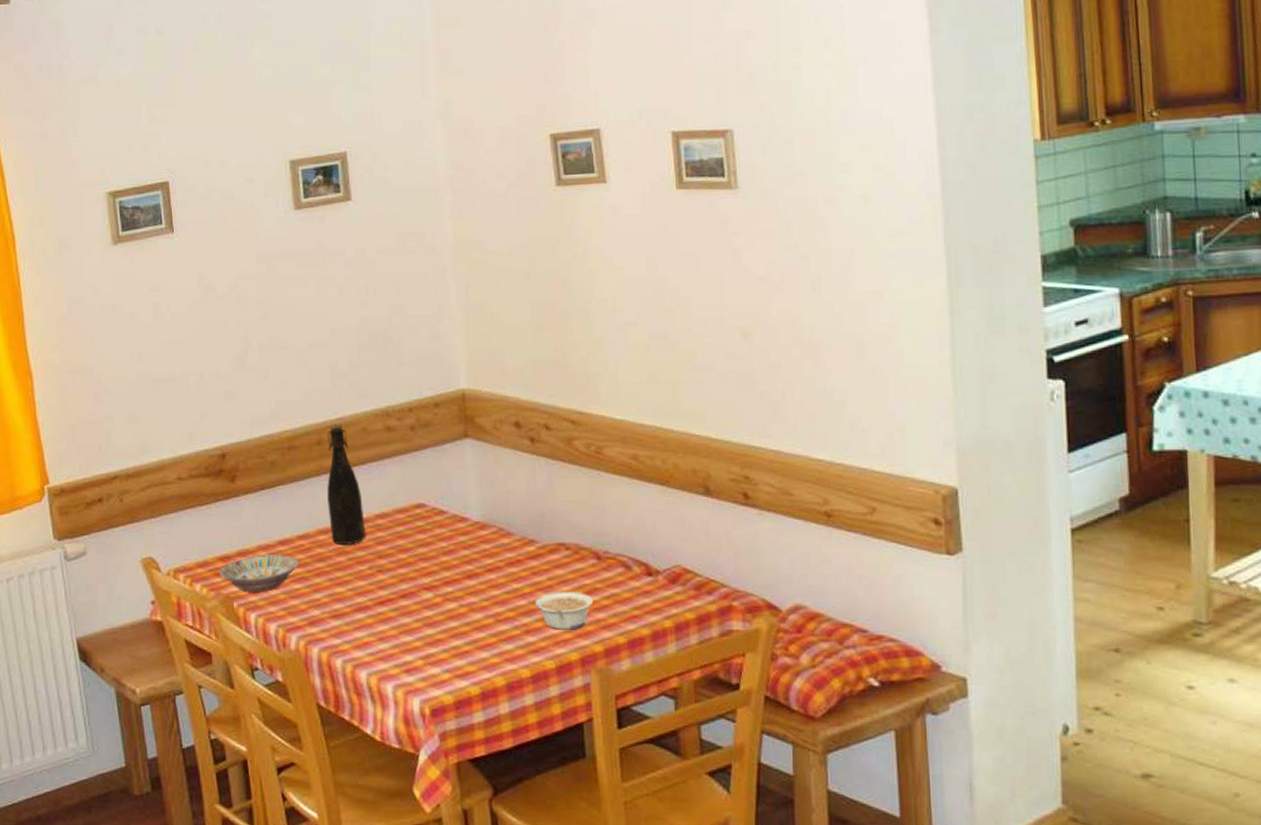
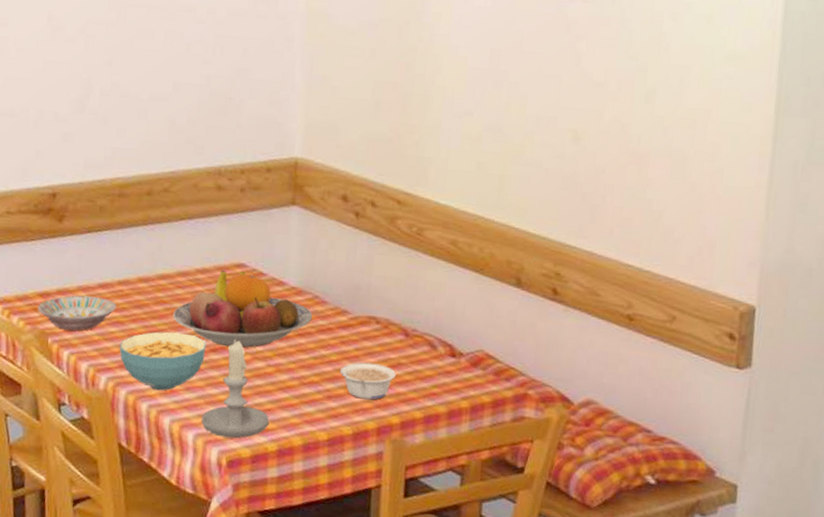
cereal bowl: none [306,582,395,644] -> present [119,331,206,391]
bottle: present [327,424,366,544] -> none [150,177,186,295]
fruit bowl: none [357,511,500,591] -> present [172,270,313,348]
candle: none [399,582,469,686] -> present [201,339,270,439]

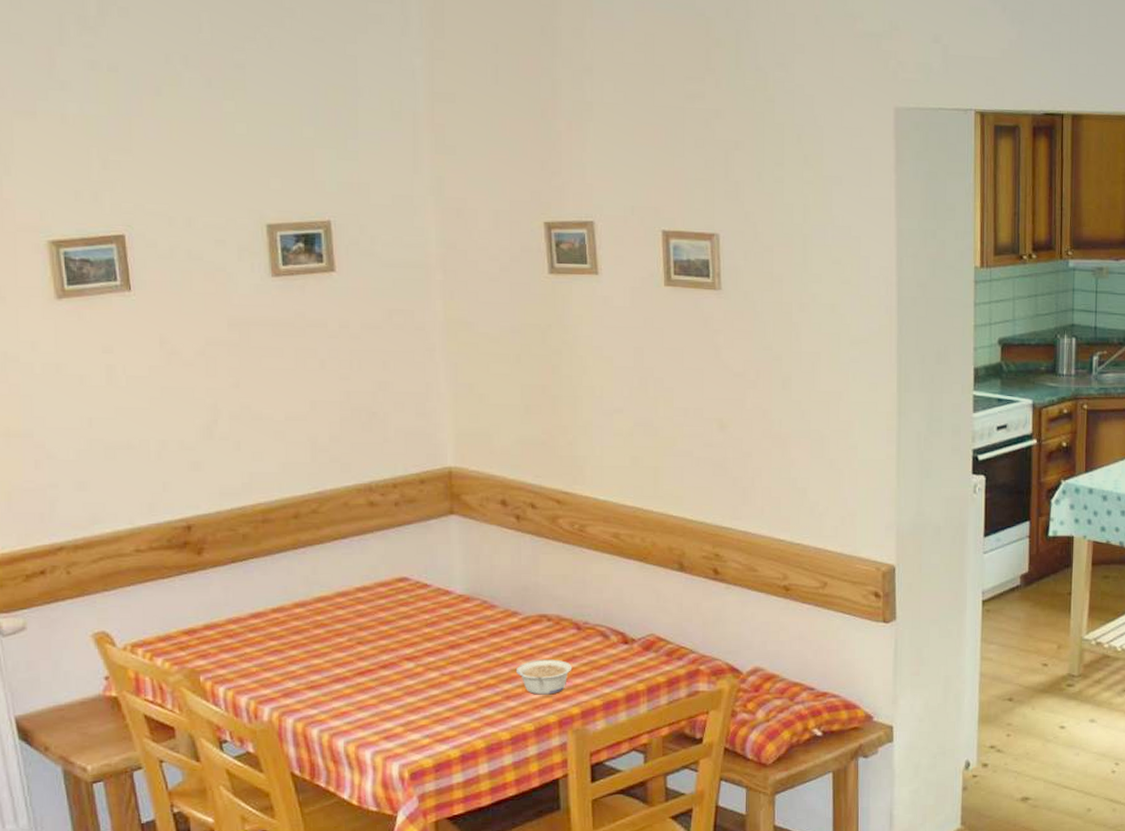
bowl: present [38,295,117,332] -> none [184,628,273,666]
cereal bowl: present [119,331,206,391] -> none [280,653,375,714]
fruit bowl: present [172,270,313,348] -> none [336,585,483,662]
candle: present [201,339,270,439] -> none [378,653,449,751]

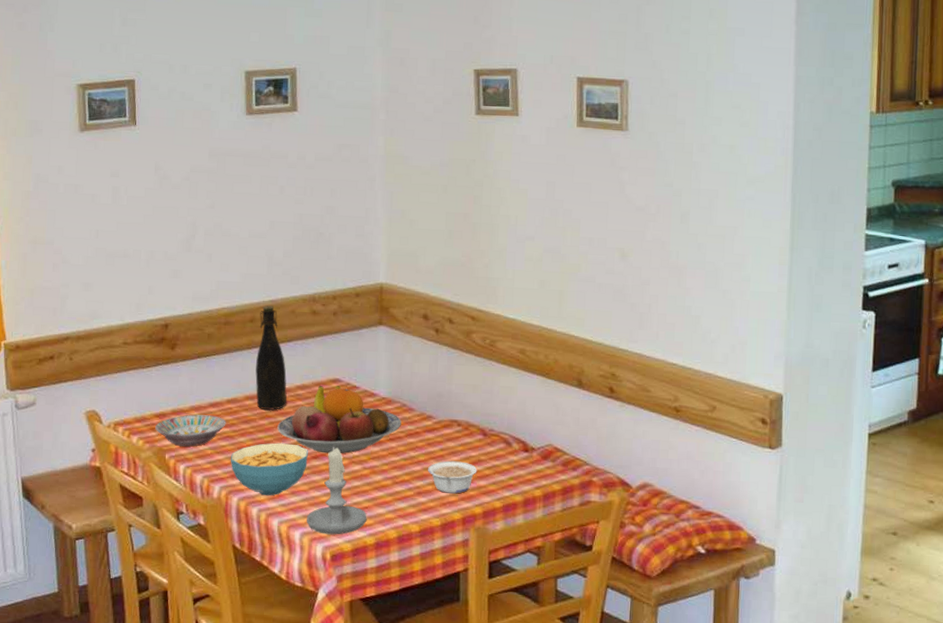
bowl: none [184,628,273,666] -> present [155,414,226,447]
cereal bowl: none [280,653,375,714] -> present [230,443,308,496]
bottle: none [305,498,346,617] -> present [255,305,288,410]
fruit bowl: none [336,585,483,662] -> present [277,386,401,454]
candle: none [378,653,449,751] -> present [307,446,367,535]

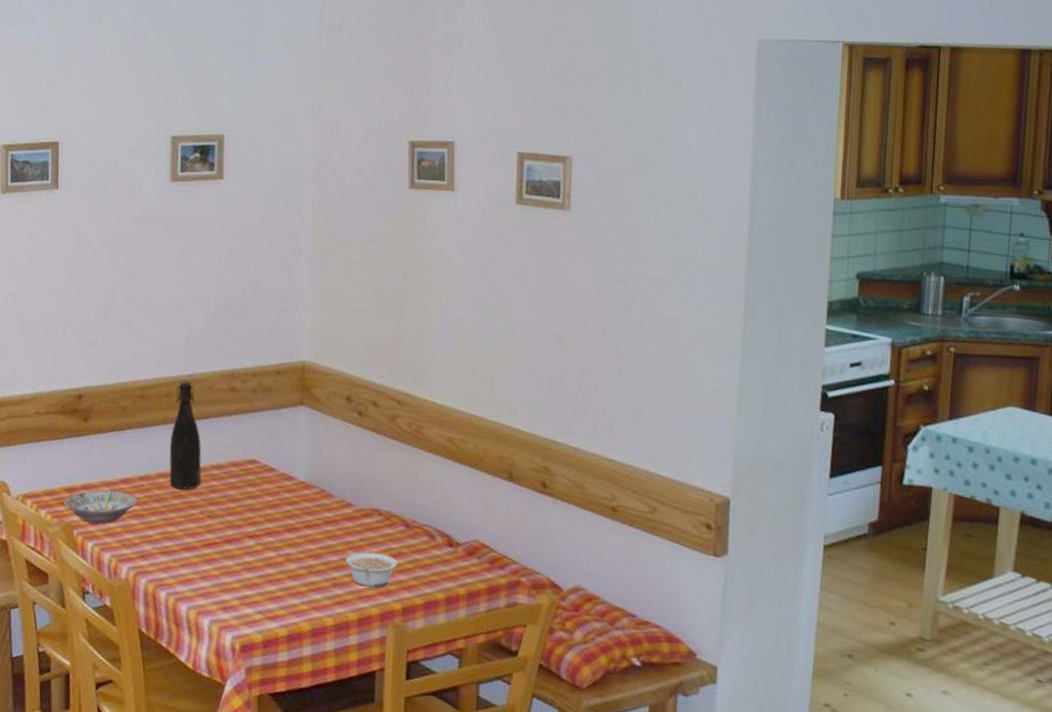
cereal bowl: present [230,443,308,496] -> none [139,524,221,580]
fruit bowl: present [277,386,401,454] -> none [189,466,320,539]
candle: present [307,446,367,535] -> none [216,530,280,625]

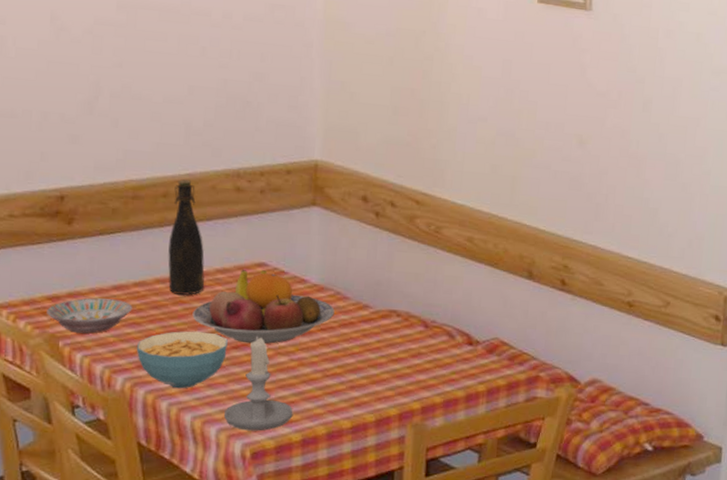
cereal bowl: none [139,524,221,580] -> present [136,331,228,389]
fruit bowl: none [189,466,320,539] -> present [192,270,335,344]
candle: none [216,530,280,625] -> present [224,336,293,431]
legume: present [346,552,398,588] -> none [363,353,417,388]

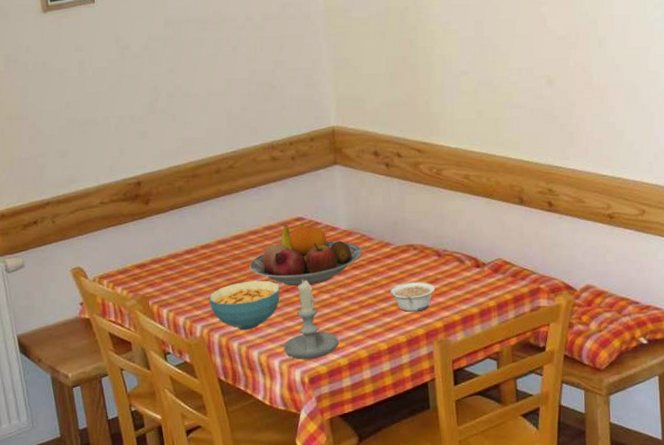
bowl: present [47,298,133,334] -> none [137,261,202,292]
bottle: present [168,179,205,295] -> none [224,156,257,252]
legume: none [363,353,417,388] -> present [390,282,436,312]

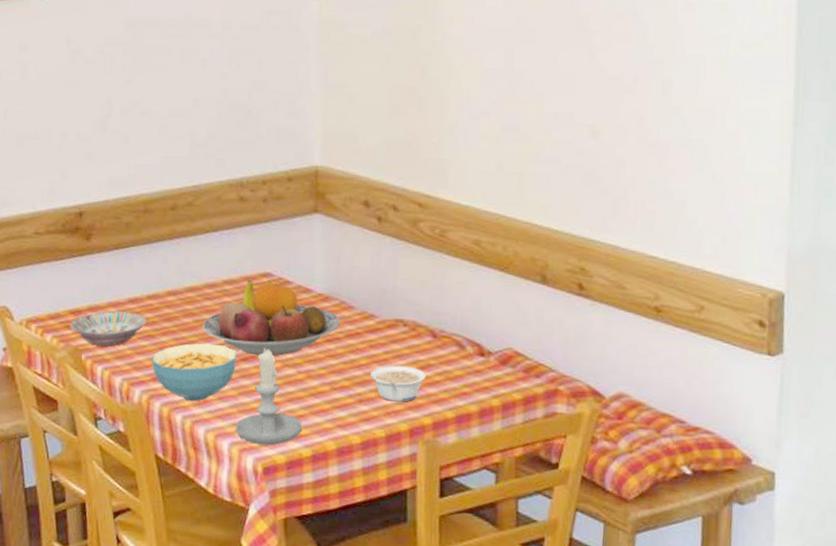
bowl: none [137,261,202,292] -> present [70,311,147,347]

